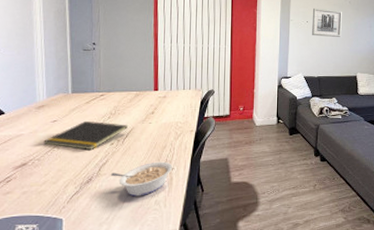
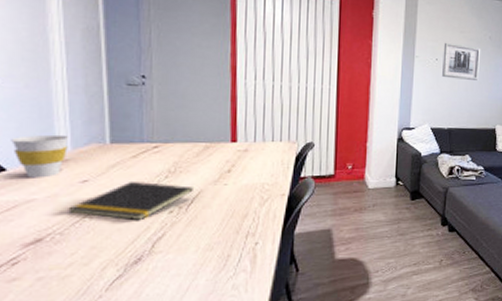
cup: none [8,87,44,119] -> present [11,134,68,178]
legume: present [110,161,173,197] -> none [168,234,257,280]

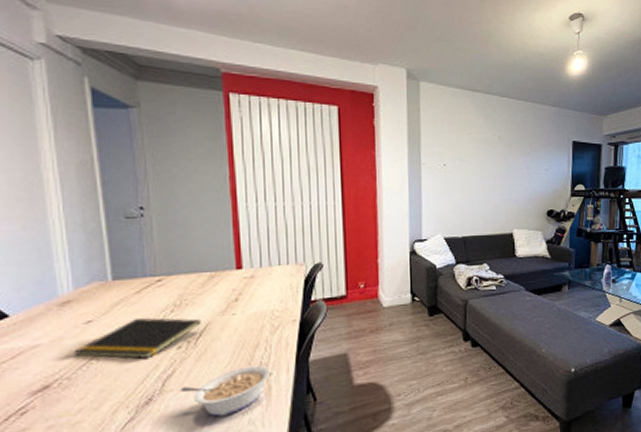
cup: present [11,134,68,178] -> none [11,275,70,323]
legume: none [168,234,257,280] -> present [180,365,271,417]
wall art: present [442,42,481,80] -> none [451,146,491,184]

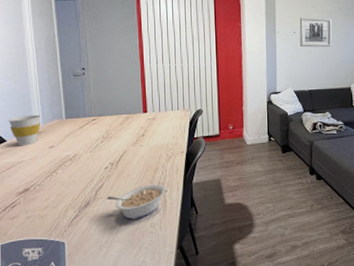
cup: none [11,275,70,323] -> present [8,114,41,146]
notepad: present [74,317,203,359] -> none [43,145,121,175]
wall art: none [451,146,491,184] -> present [299,17,332,47]

